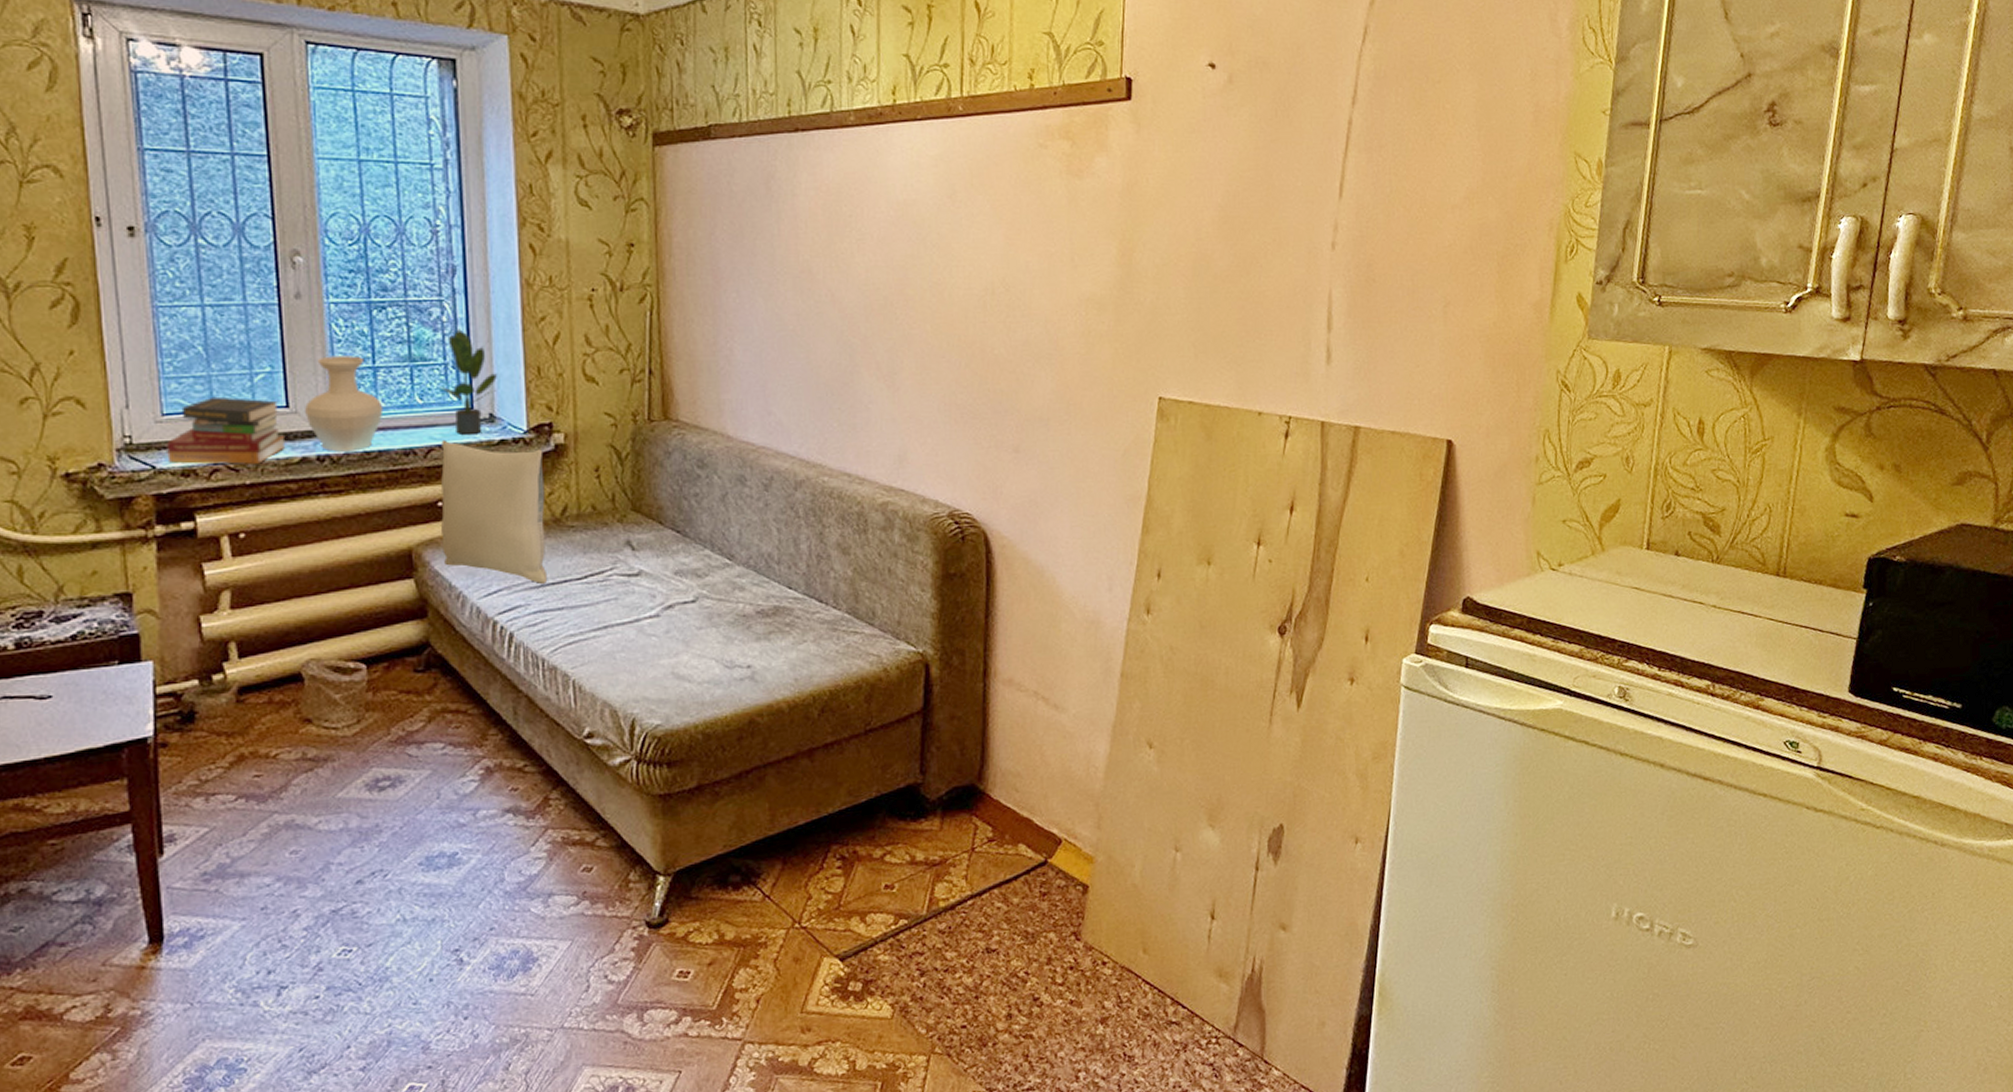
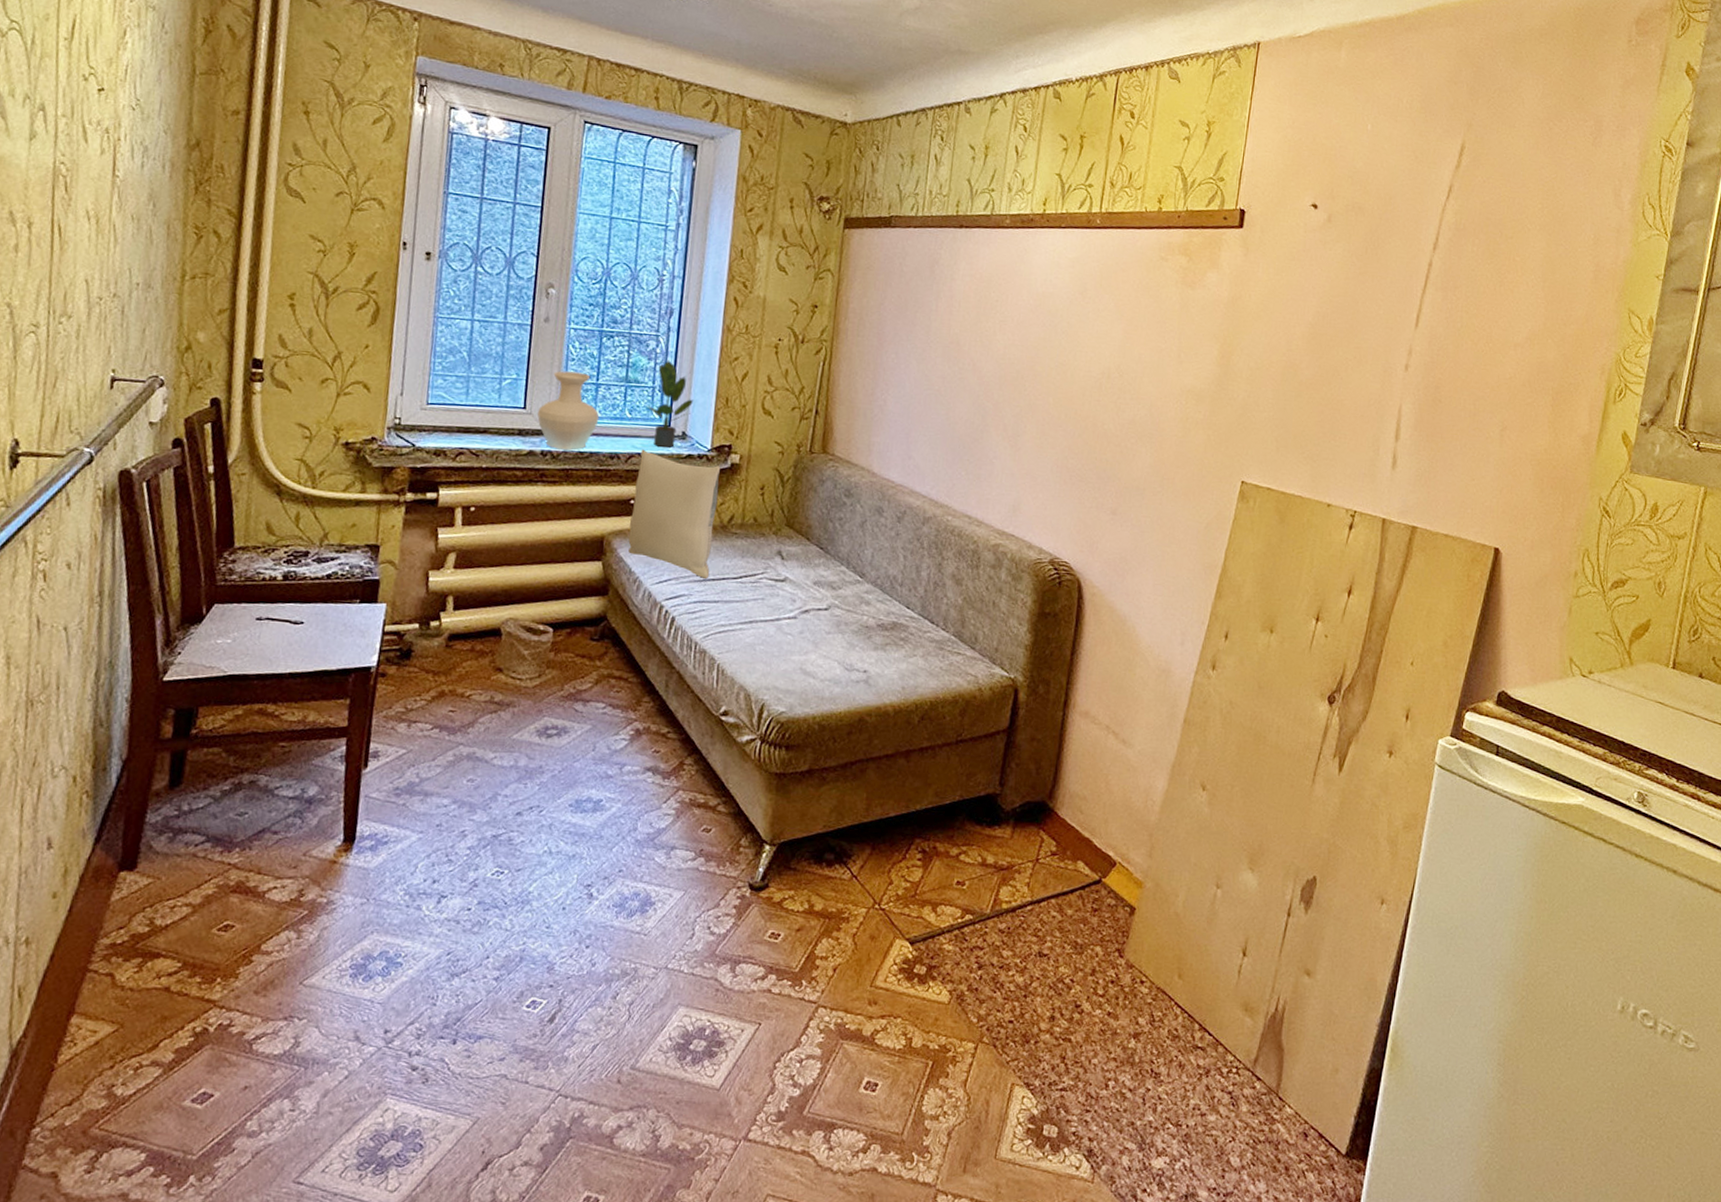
books: present [167,396,286,465] -> none [425,393,519,452]

